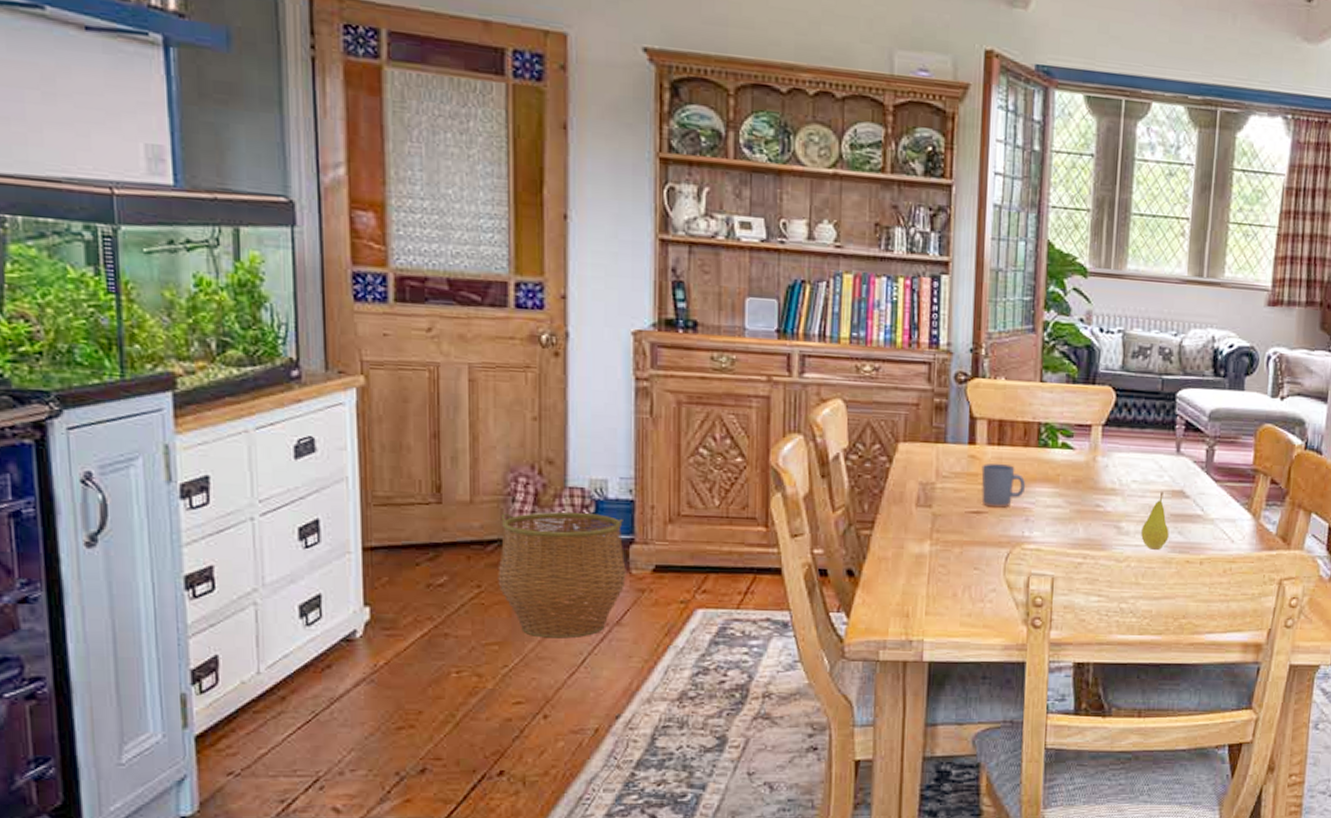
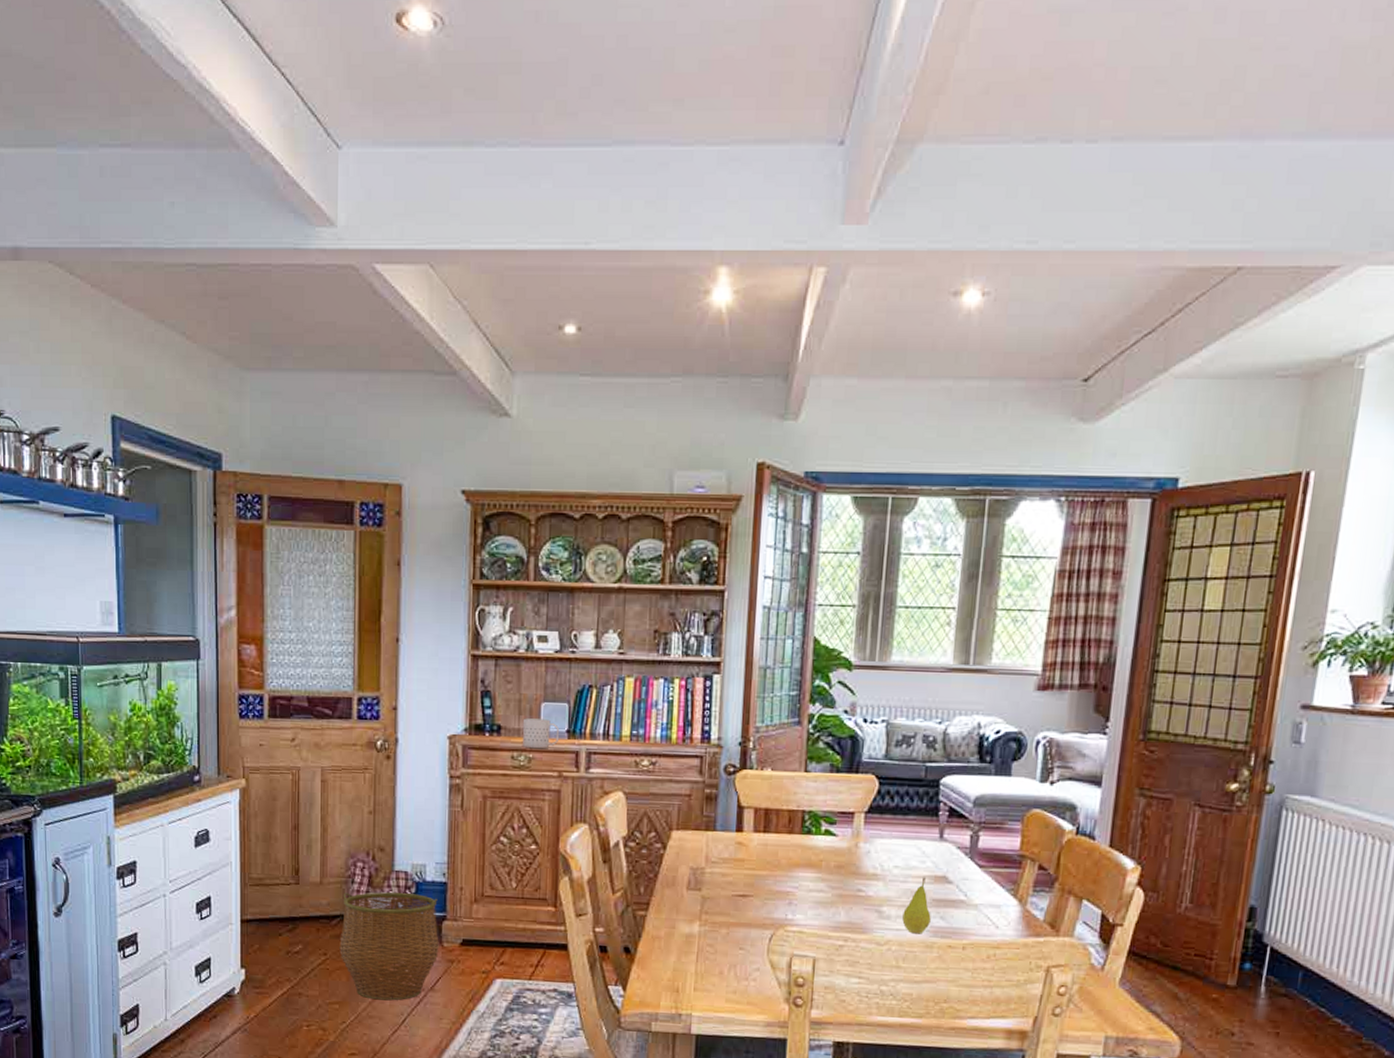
mug: none [723,314,768,350] -> present [522,718,560,749]
mug: present [981,464,1026,508] -> none [747,850,790,892]

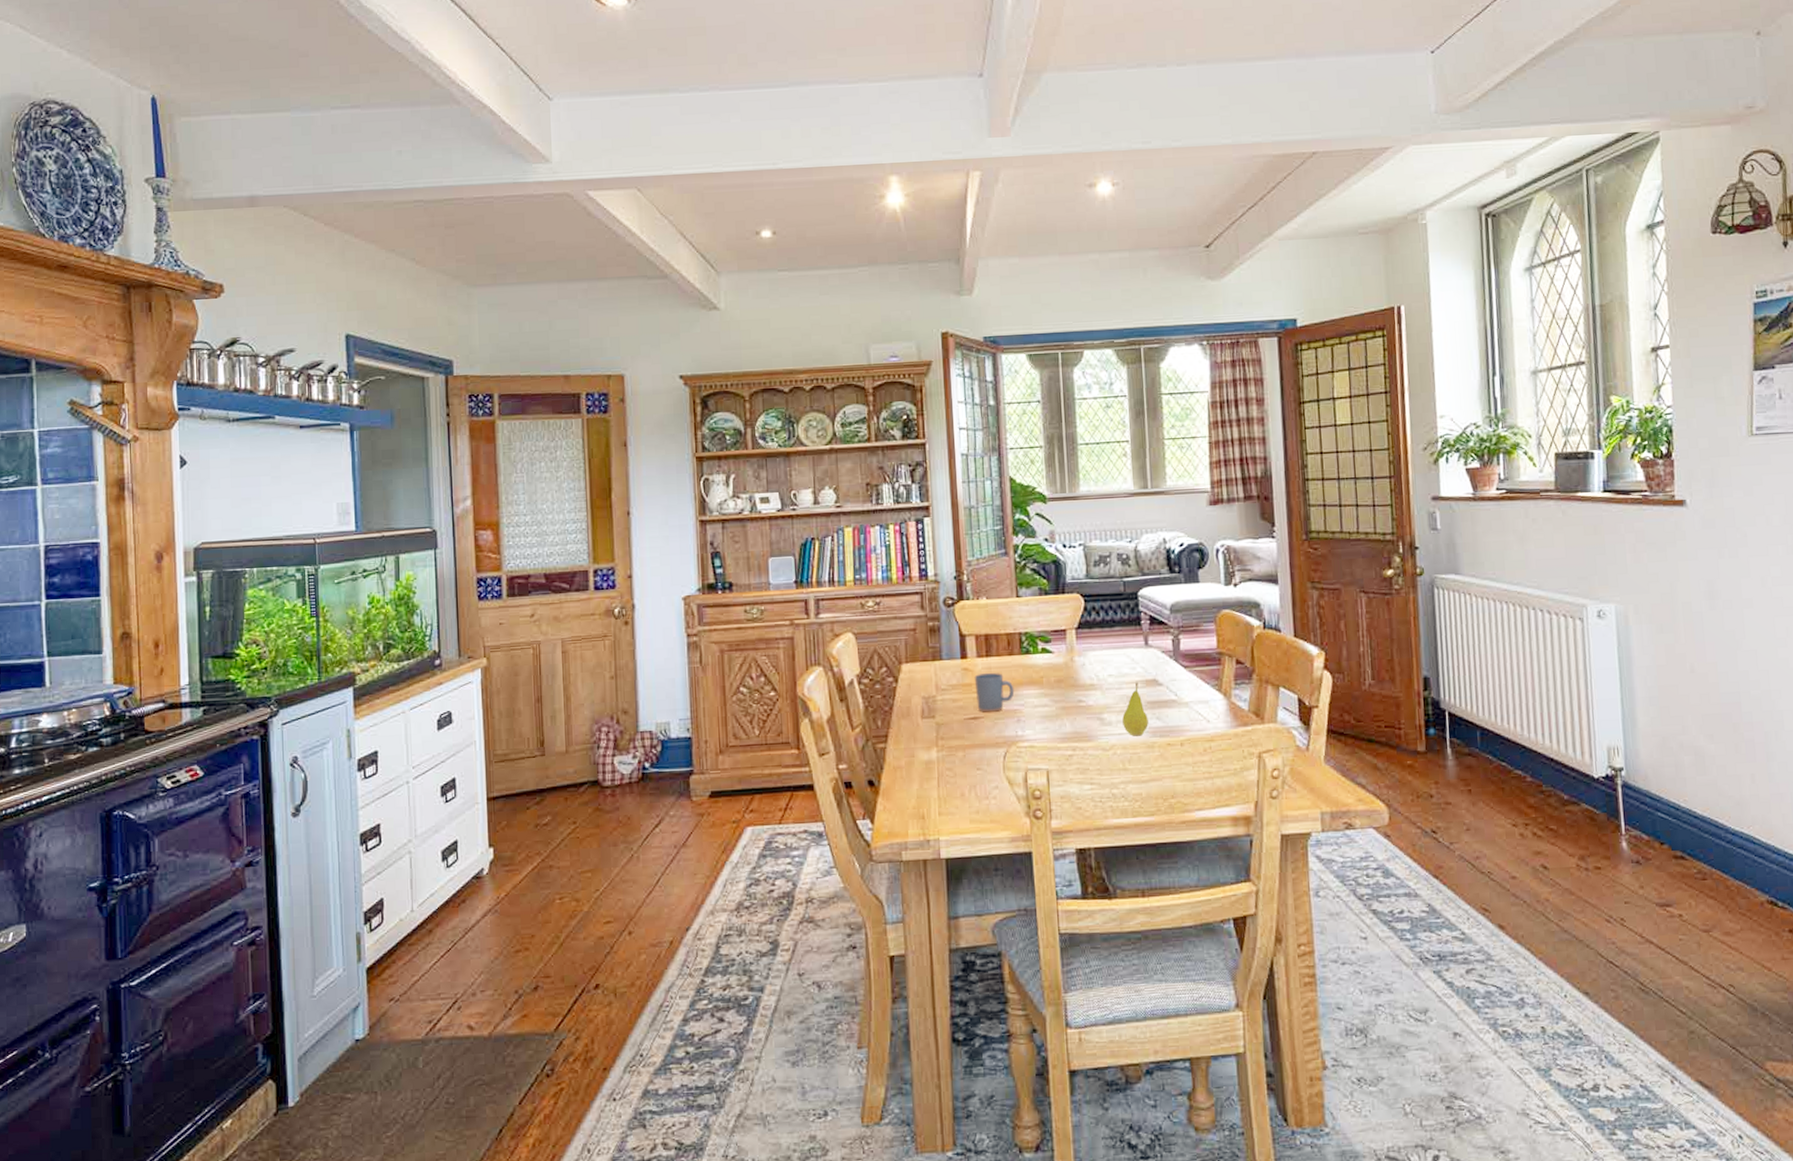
basket: present [339,892,440,1001] -> none [588,751,690,863]
mug: present [522,718,560,749] -> none [752,573,788,602]
mug: none [747,850,790,892] -> present [974,673,1015,712]

